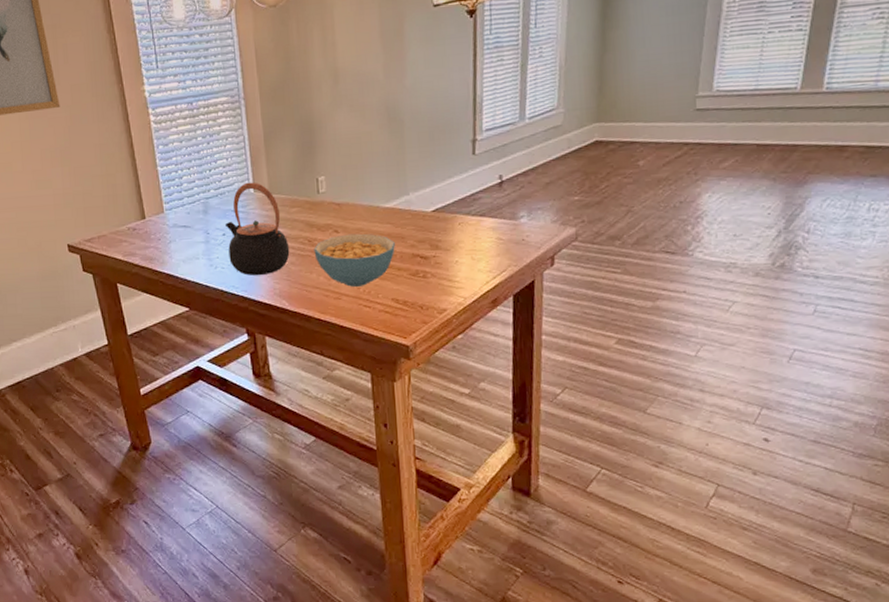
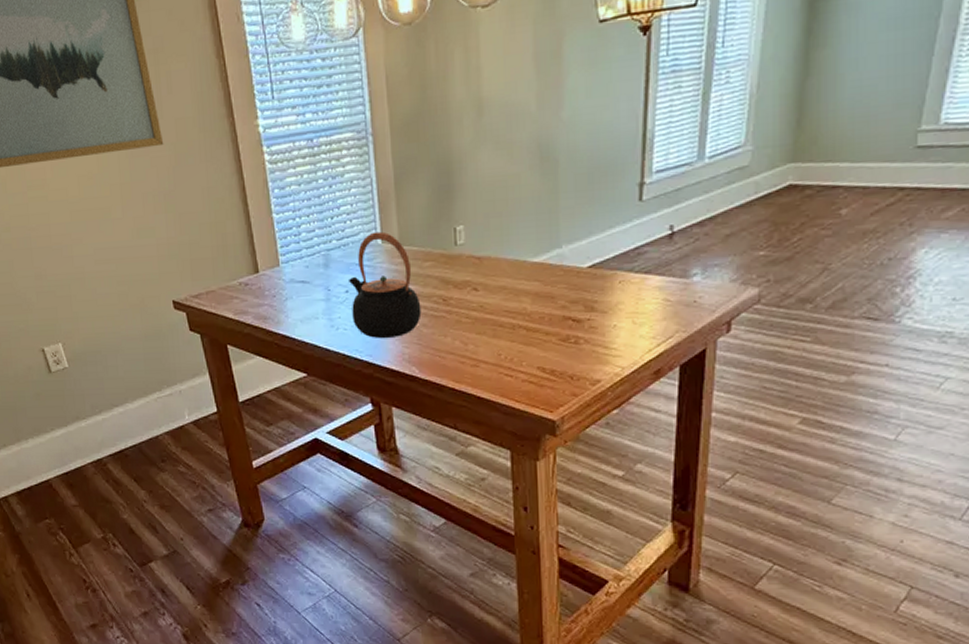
cereal bowl: present [314,233,395,287] -> none [449,292,543,353]

